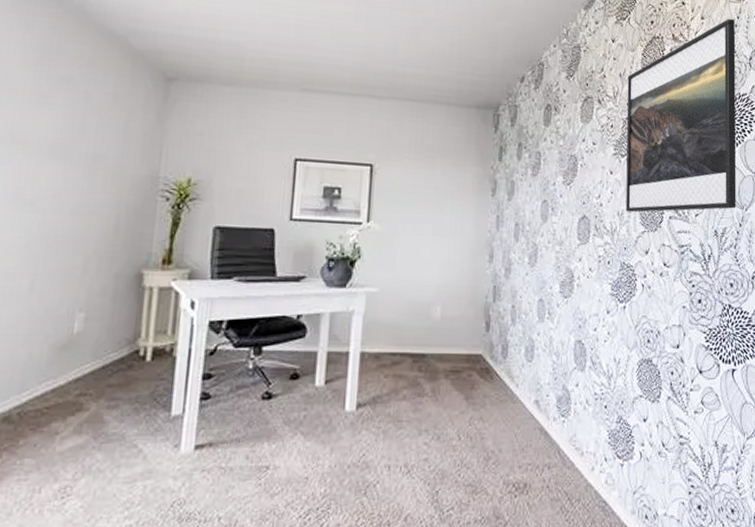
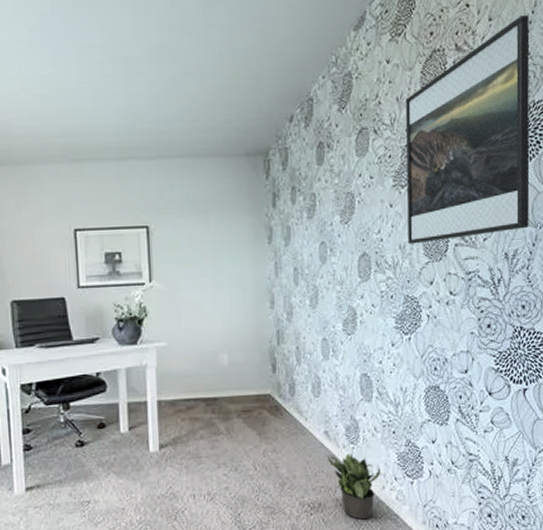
potted plant: none [537,426,591,506] -> present [328,452,381,520]

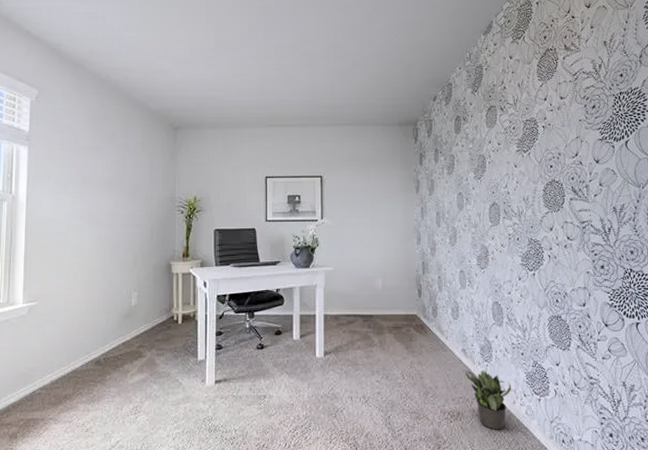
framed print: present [405,15,530,244] -> none [525,24,633,197]

